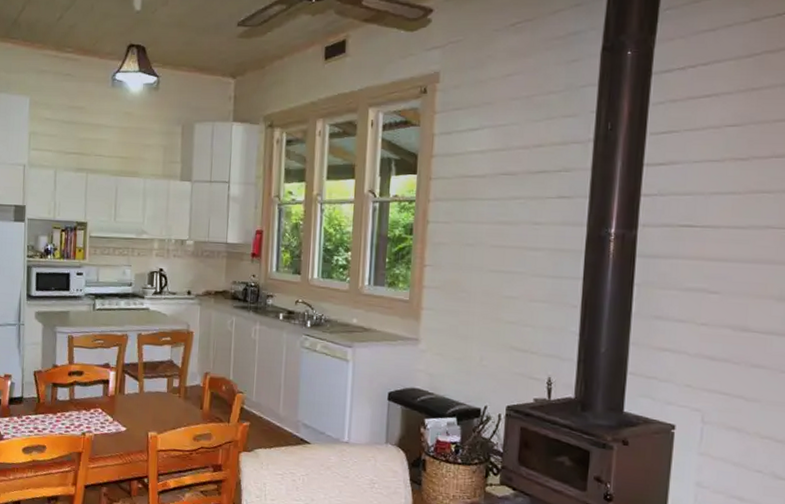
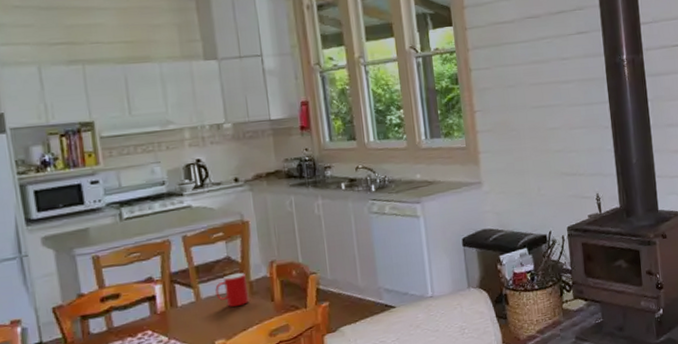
cup: none [156,376,183,406] -> present [215,273,249,307]

